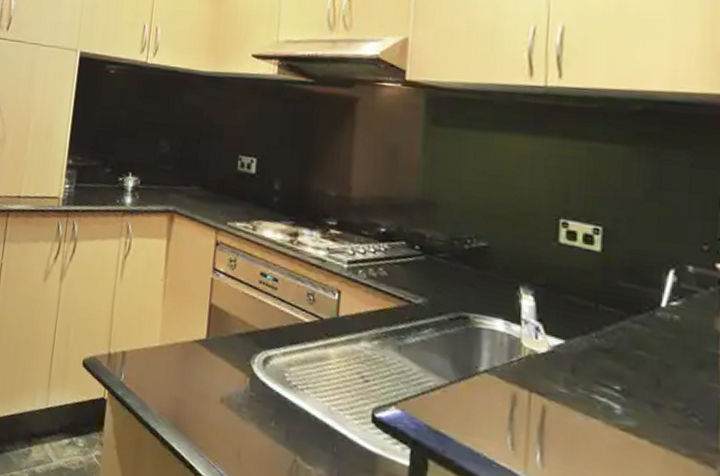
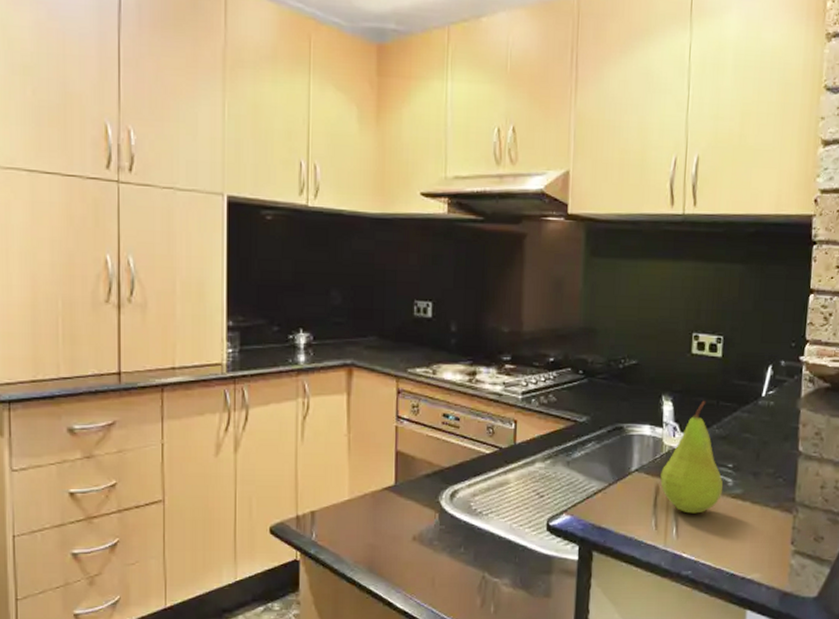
fruit: none [518,300,608,442] -> present [660,400,723,514]

